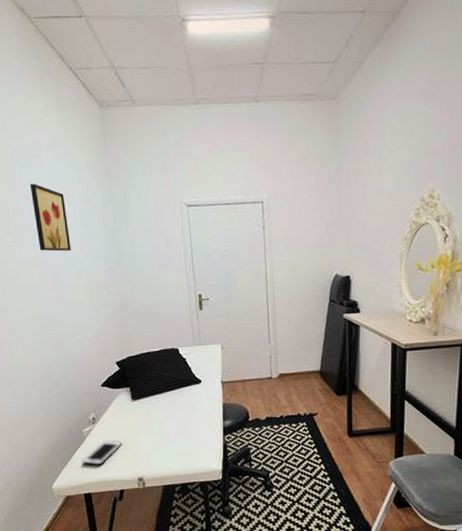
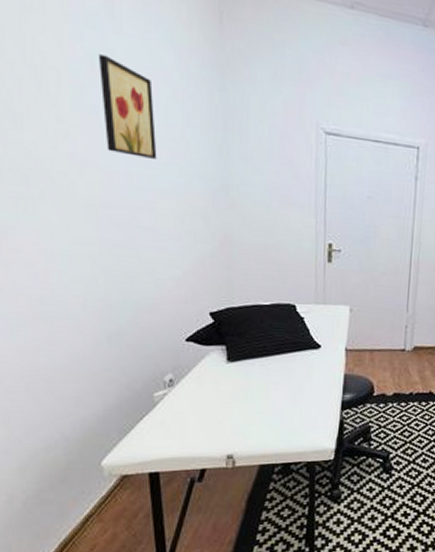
cell phone: present [82,440,122,465] -> none [150,408,208,438]

